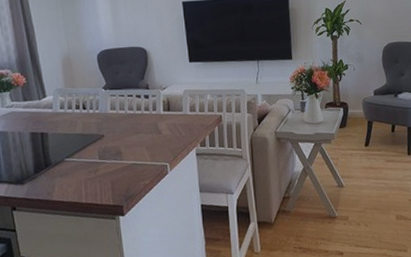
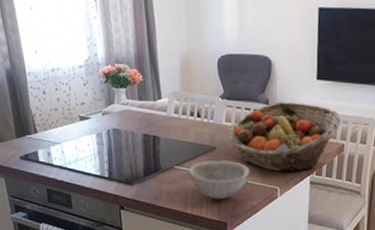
bowl: none [78,145,141,185] -> present [187,160,251,200]
fruit basket: none [115,84,216,149] -> present [229,102,341,172]

